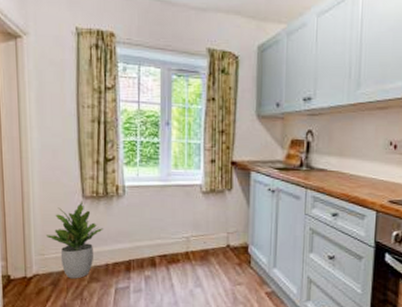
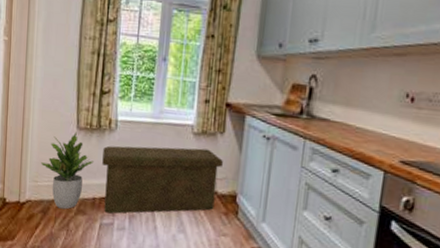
storage bench: none [112,206,233,277] -> present [102,145,223,214]

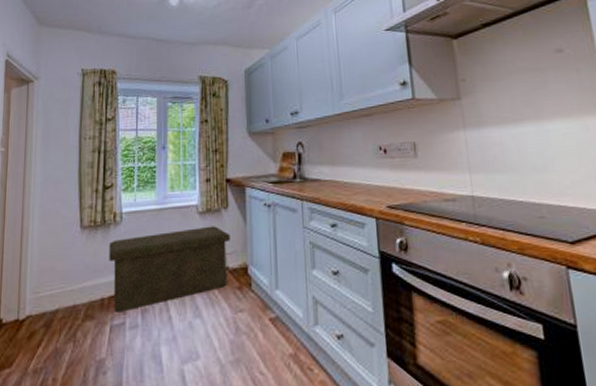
potted plant: present [40,131,94,210] -> none [41,231,100,318]

